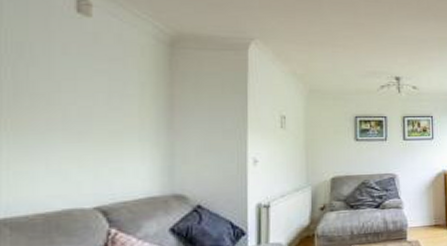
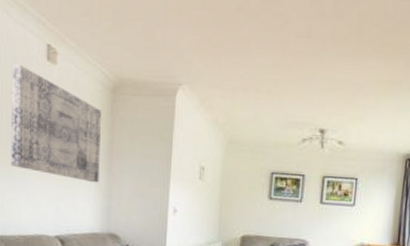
wall art: none [21,14,156,142] -> present [11,64,101,183]

